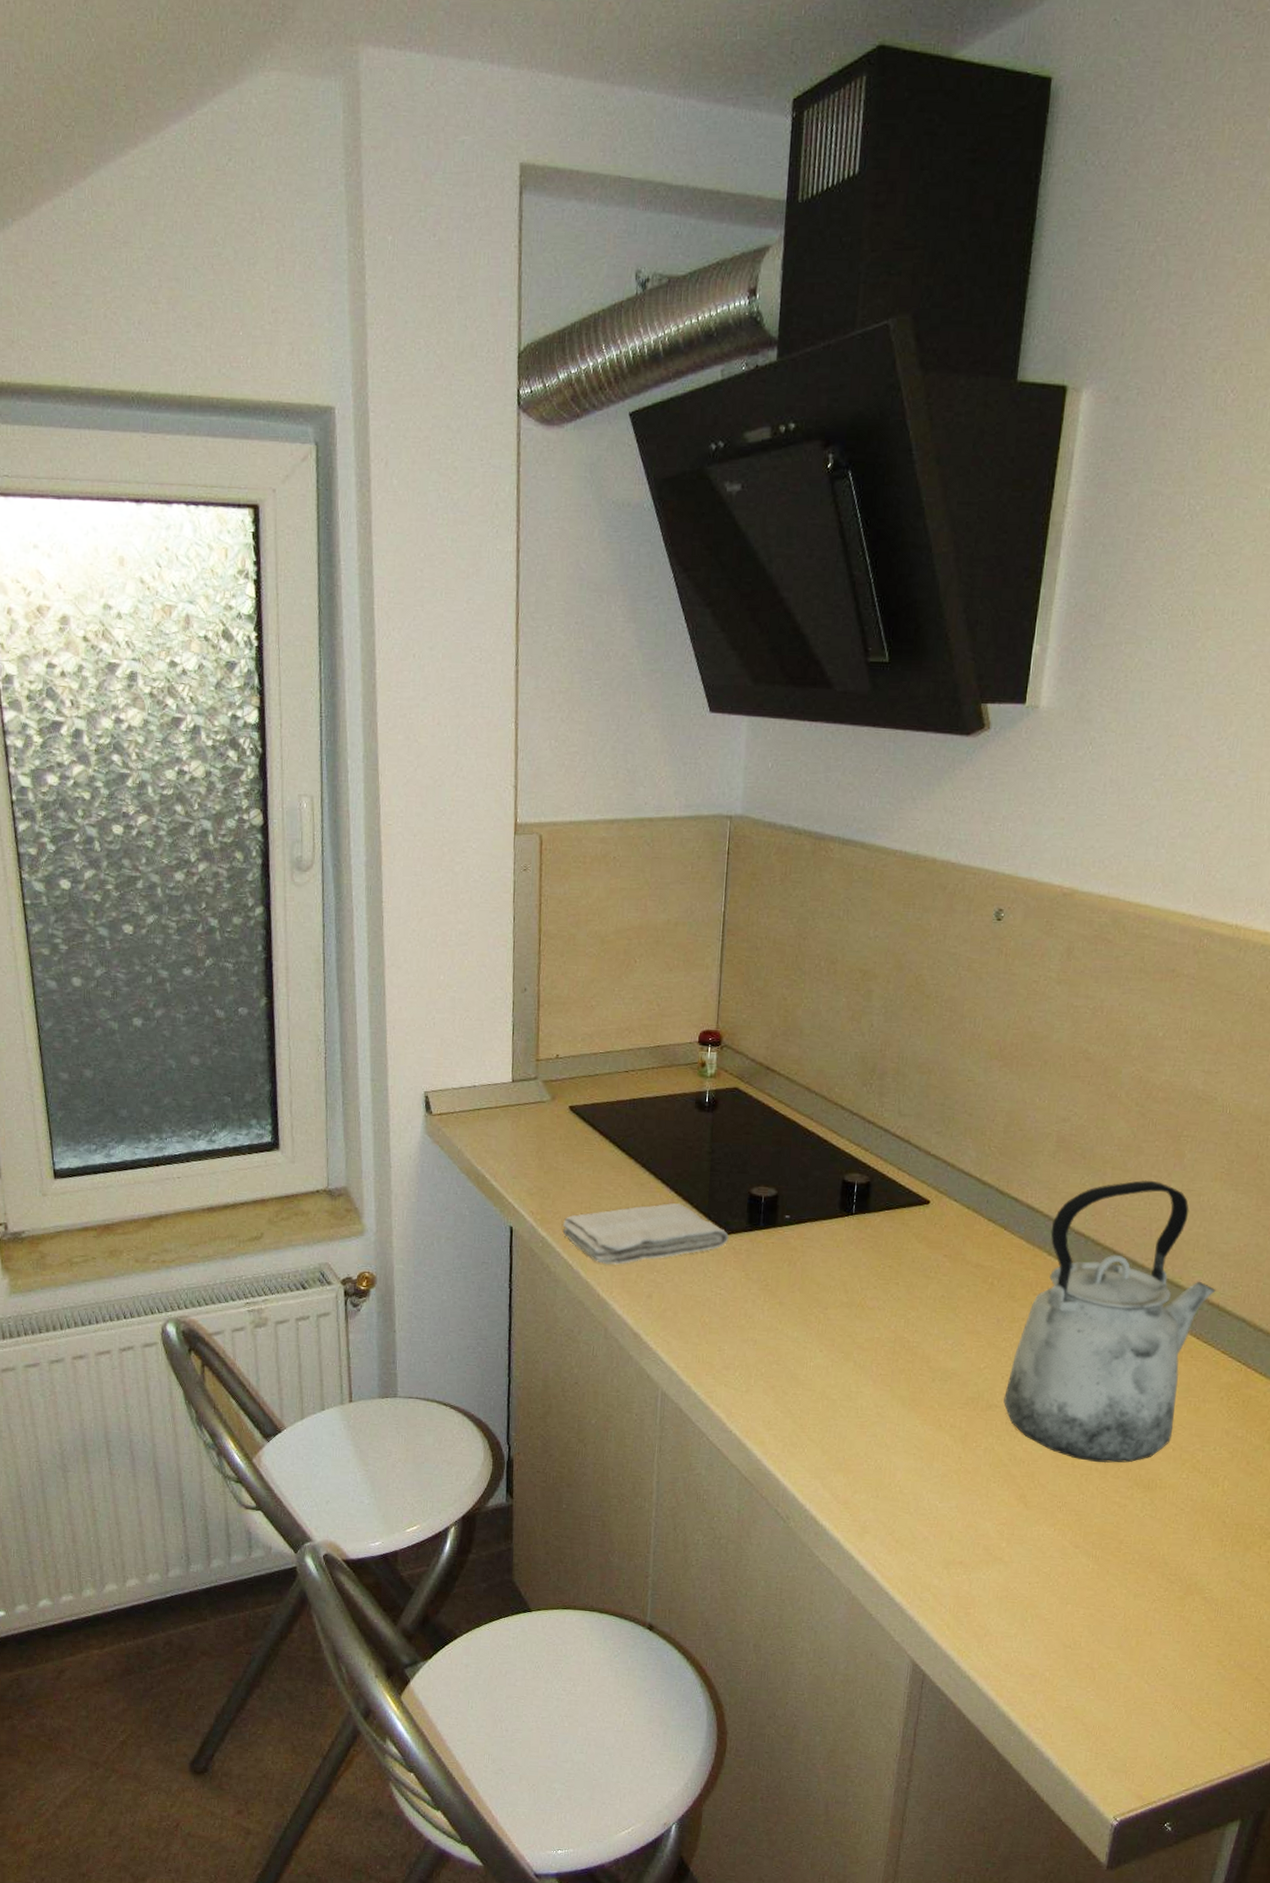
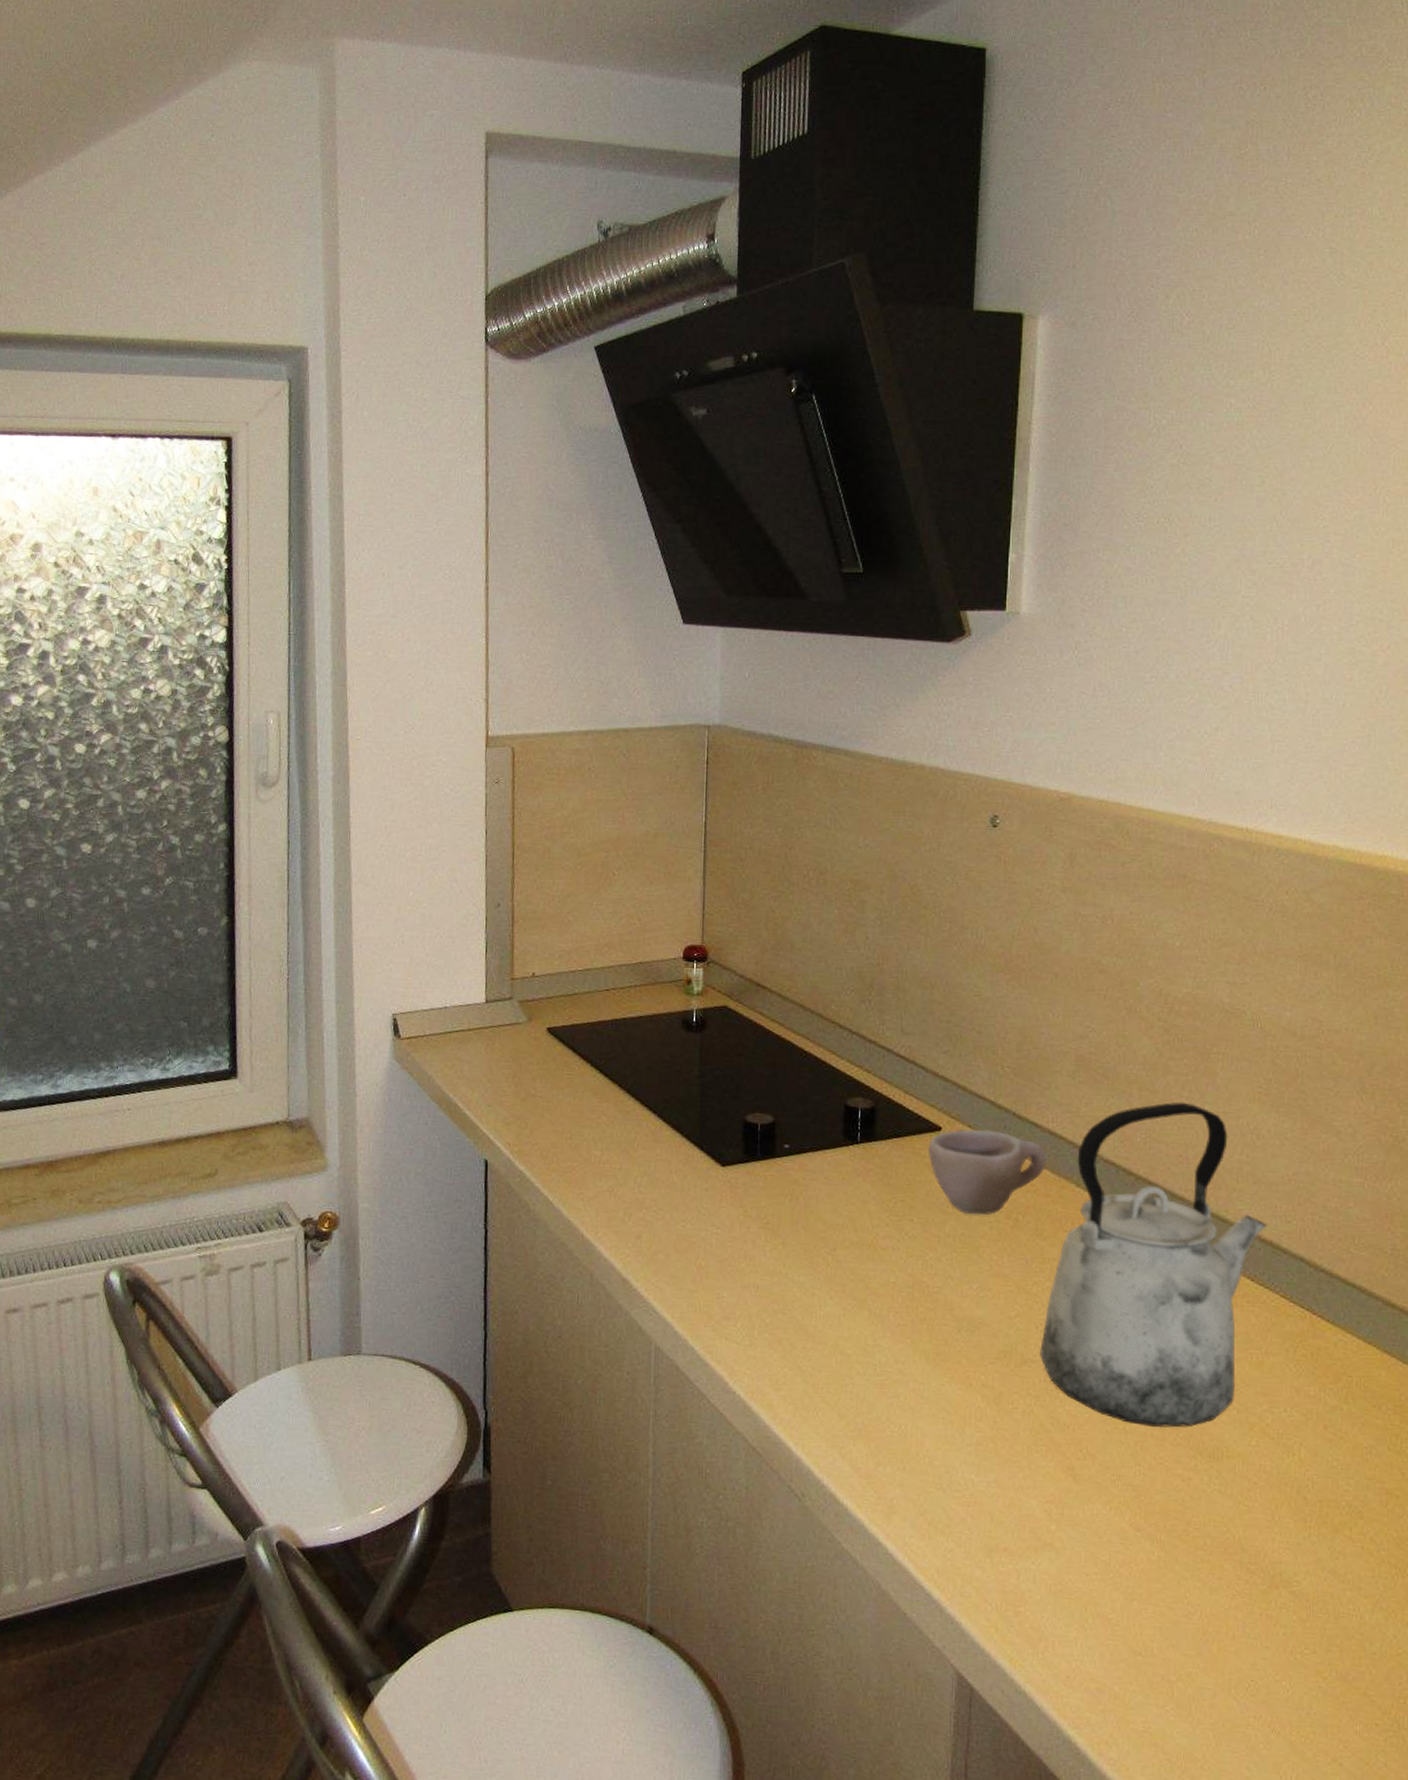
washcloth: present [563,1203,729,1265] -> none [542,1132,724,1202]
cup: none [916,1203,1023,1280] -> present [928,1129,1046,1216]

